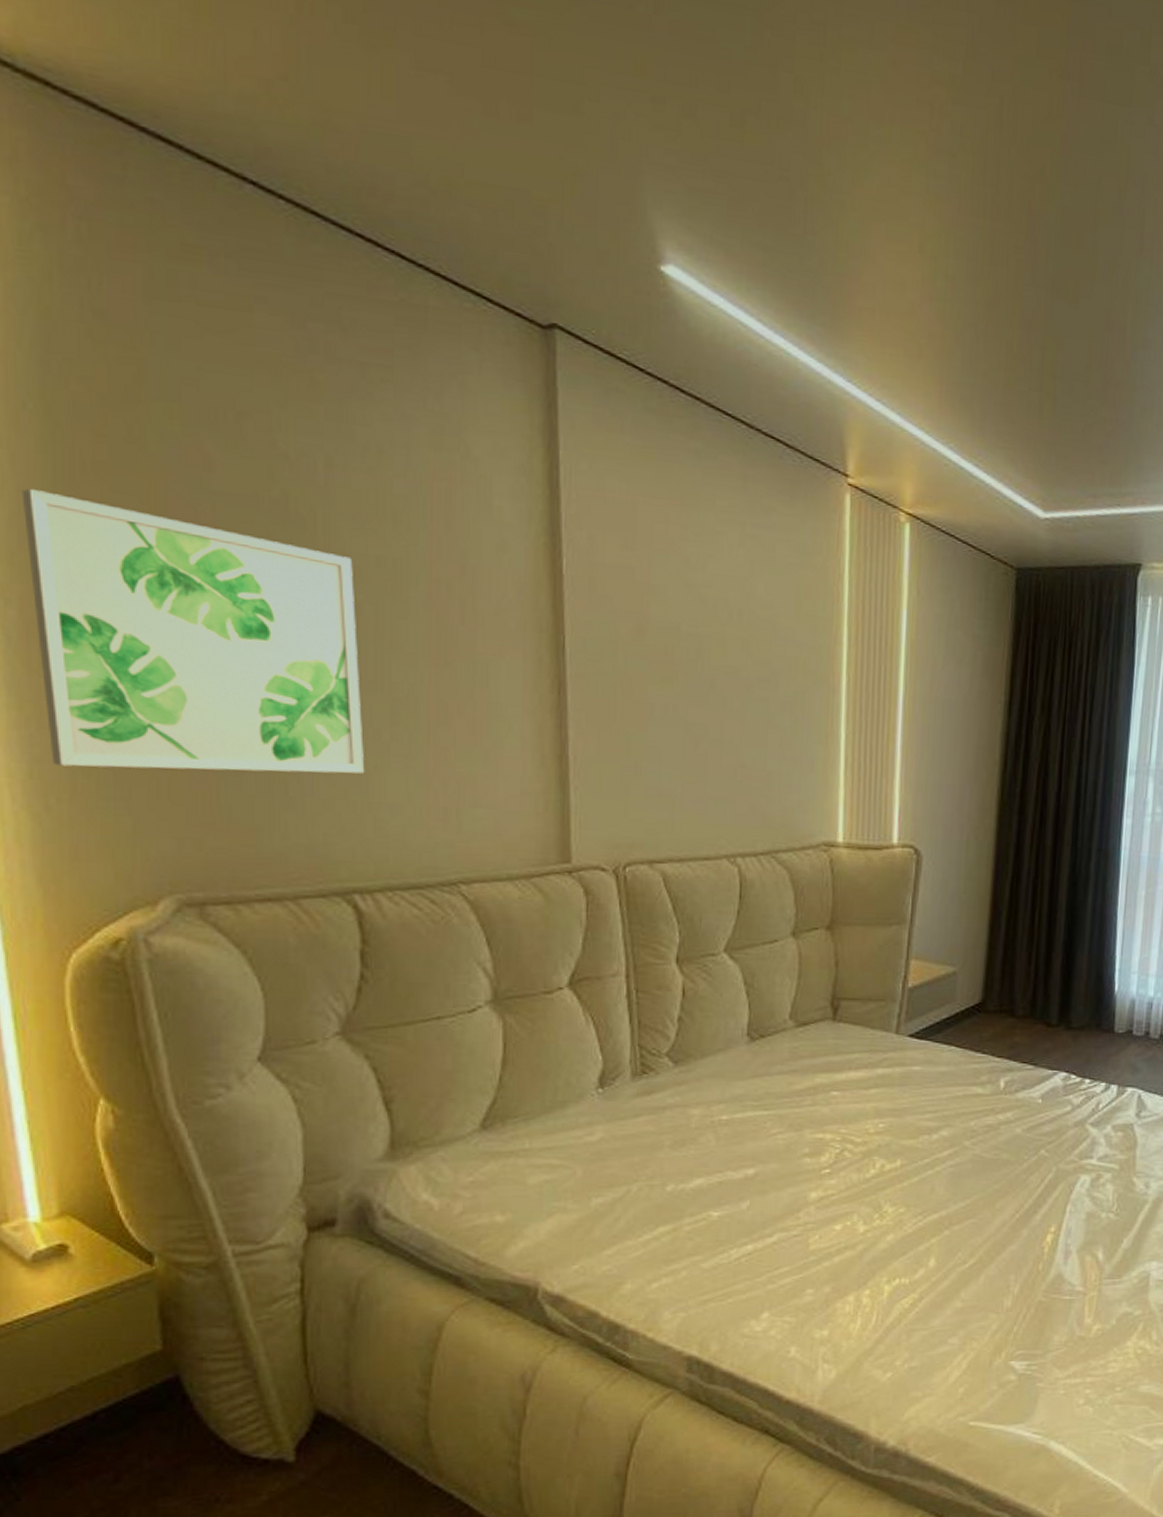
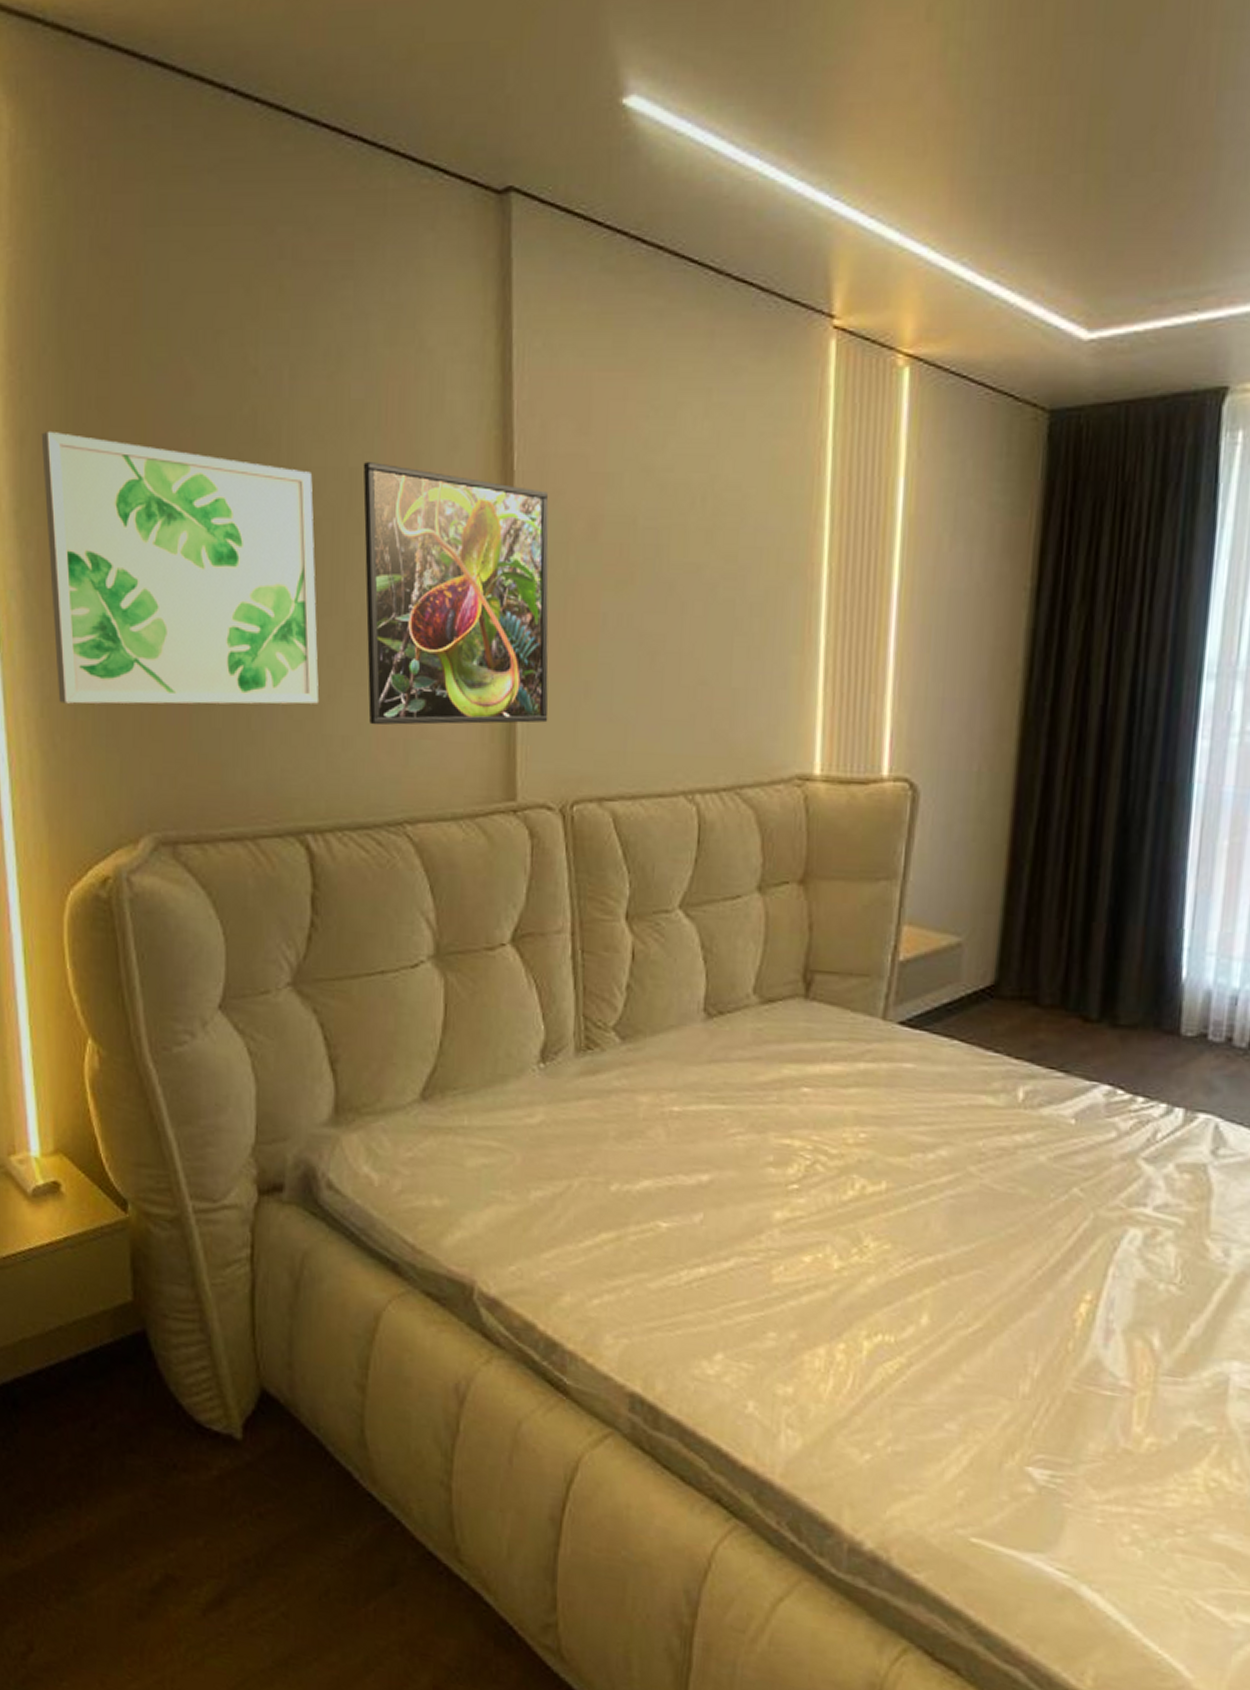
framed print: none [407,554,601,796] -> present [363,462,549,725]

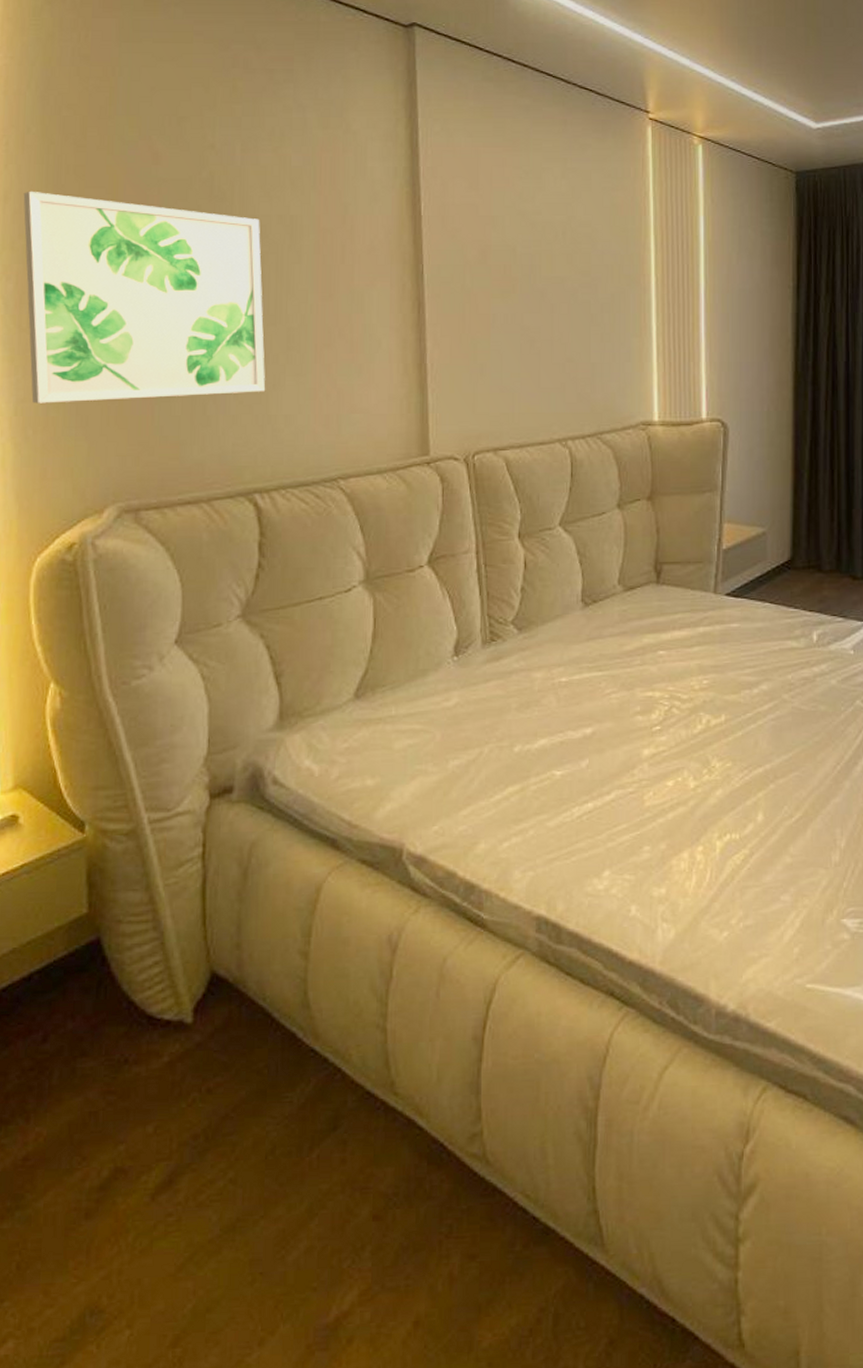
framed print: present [363,462,549,725] -> none [301,211,453,405]

